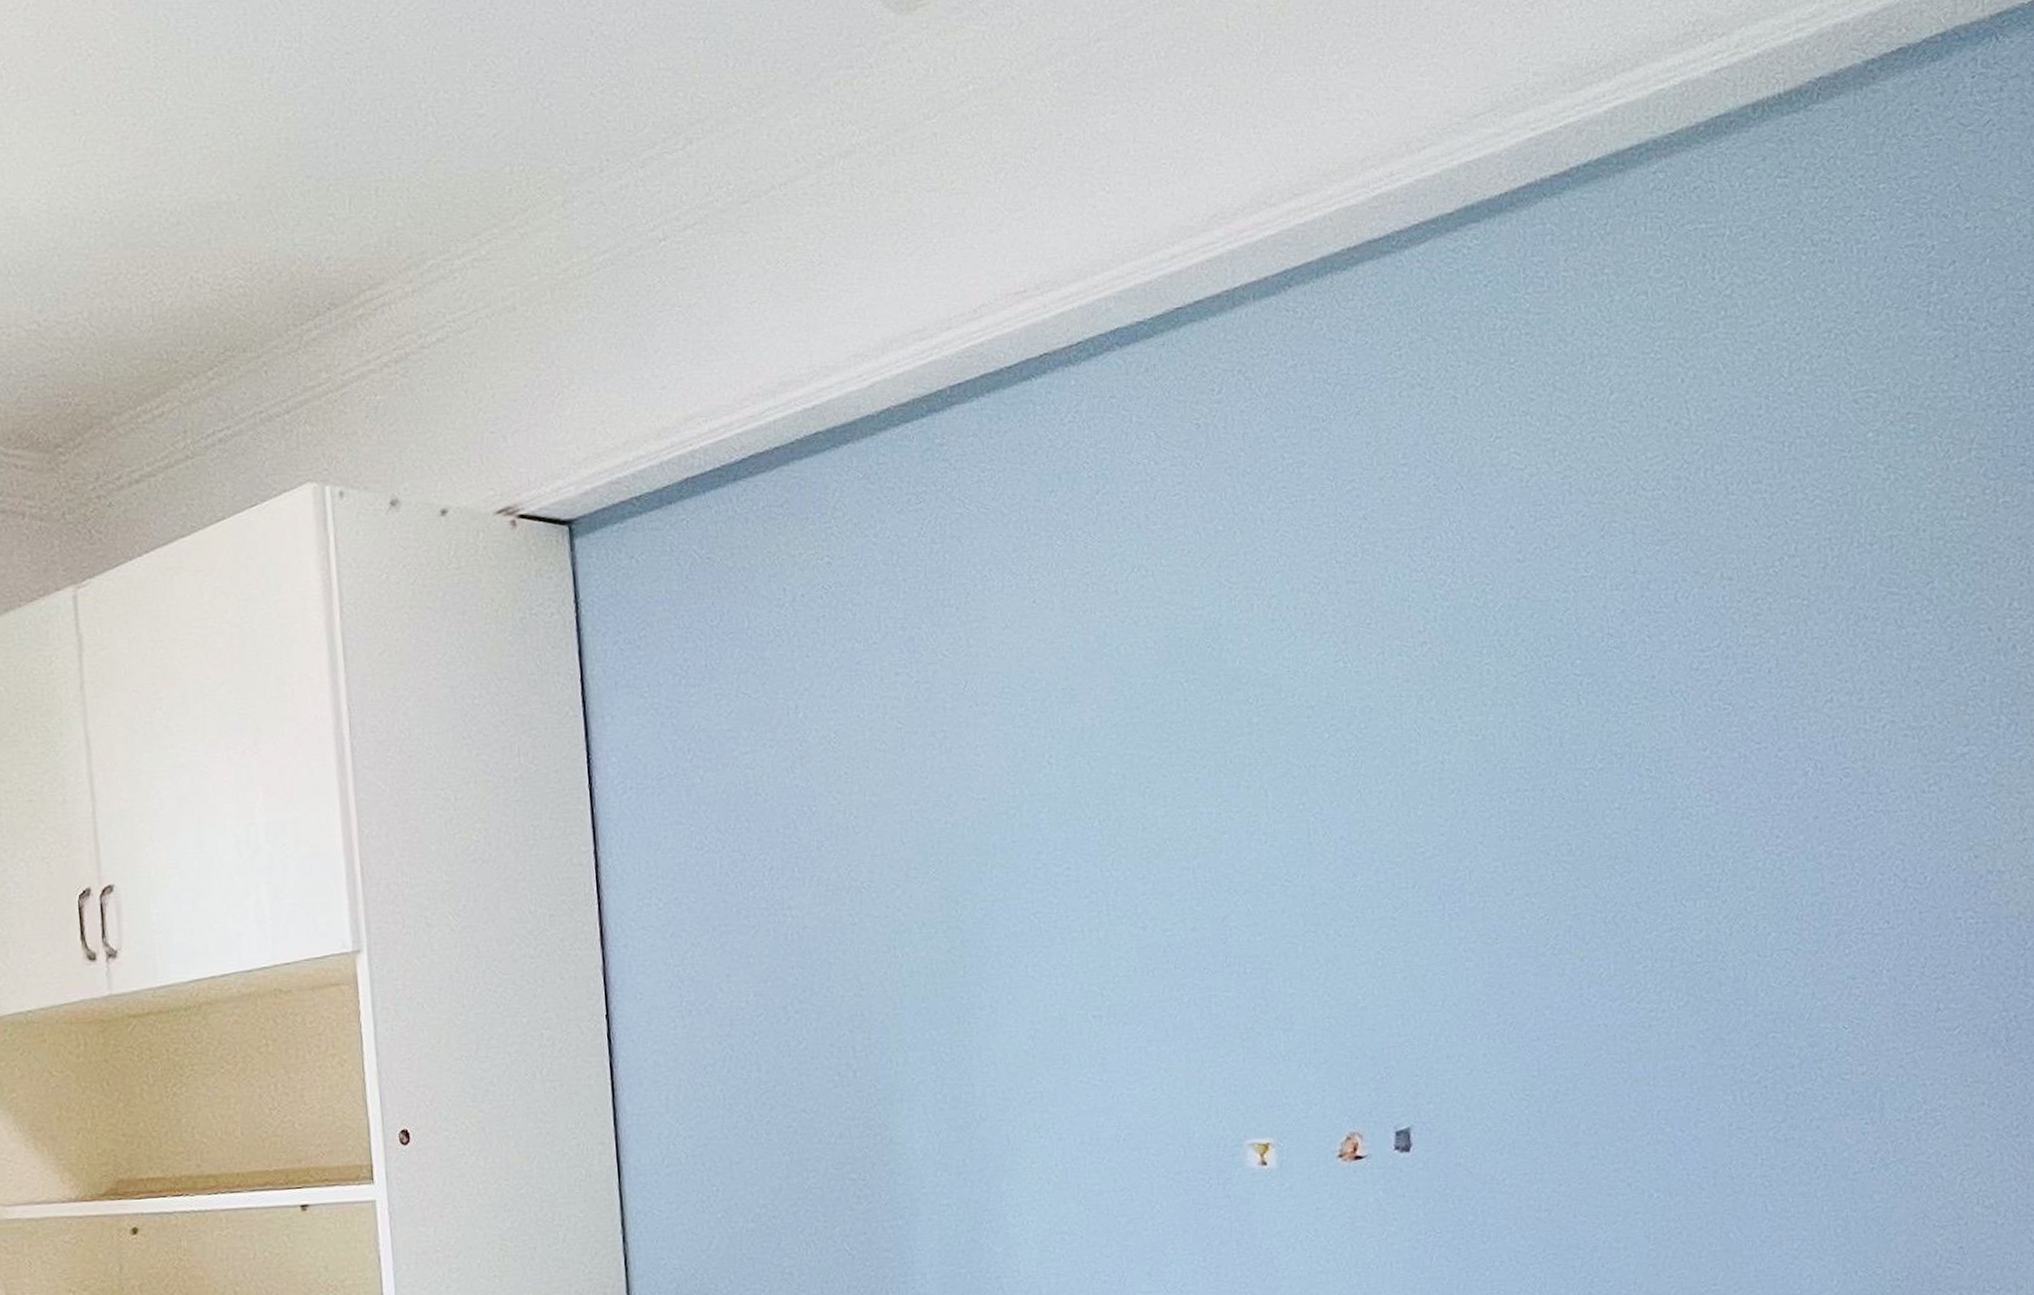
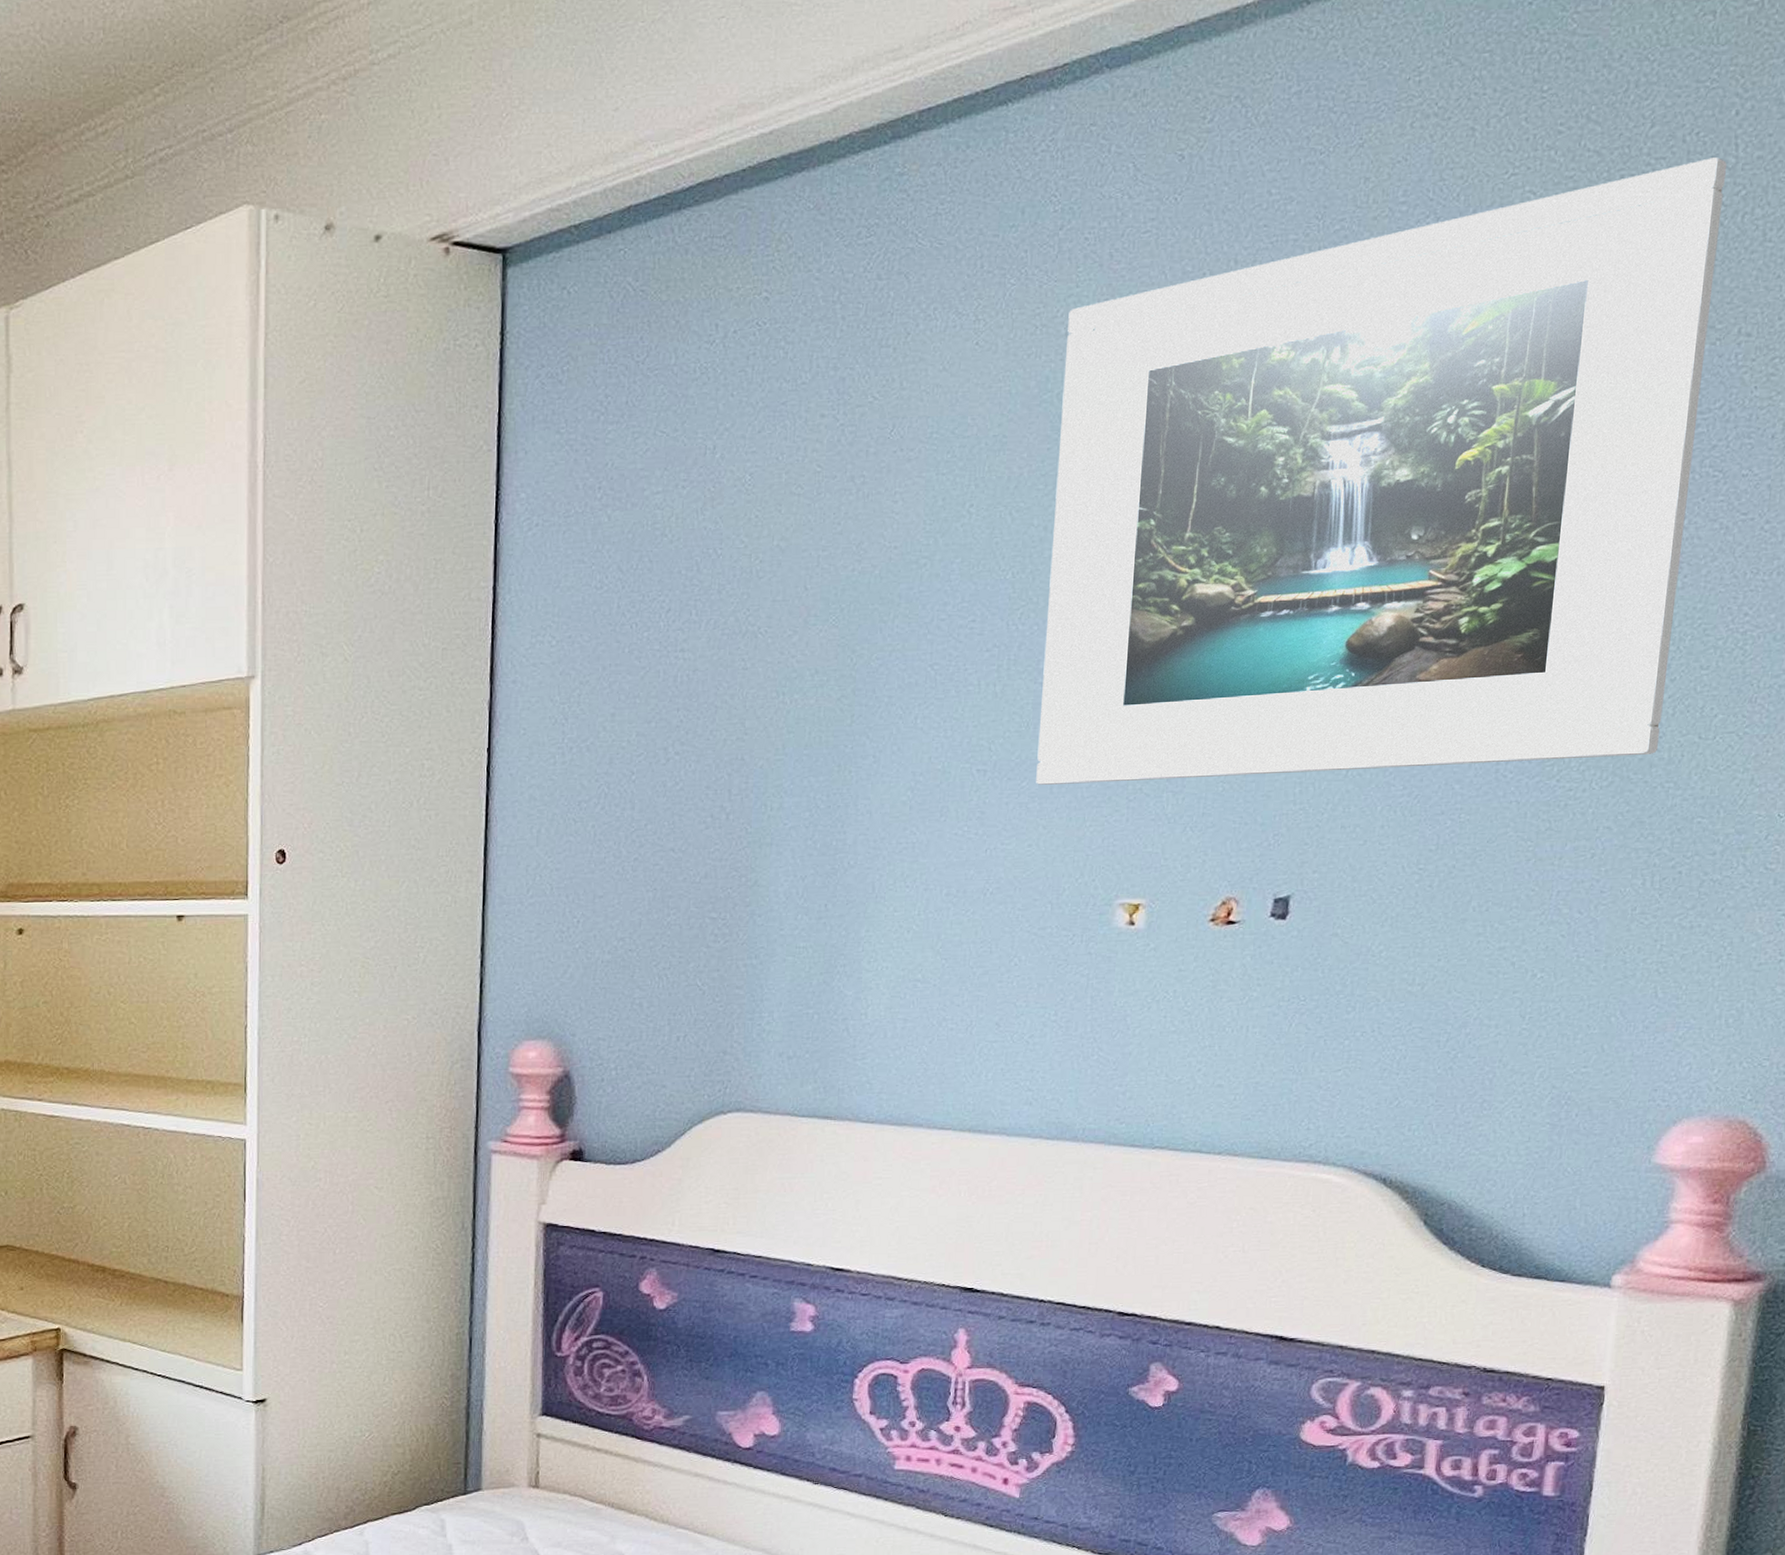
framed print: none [1115,420,1723,1028] -> present [1036,157,1727,785]

